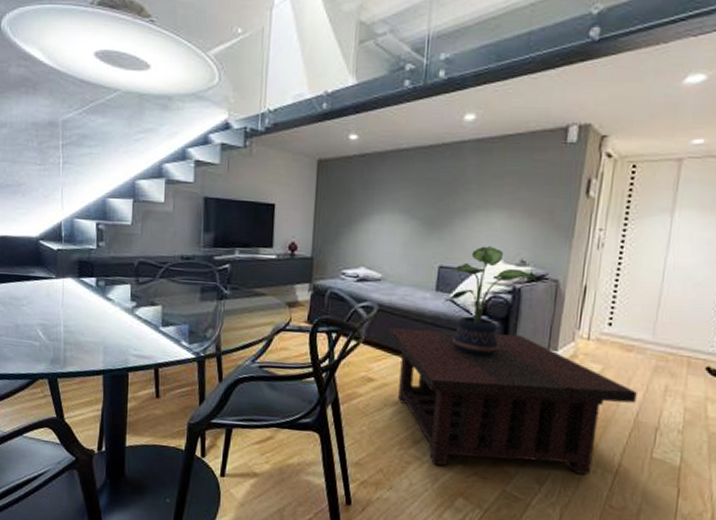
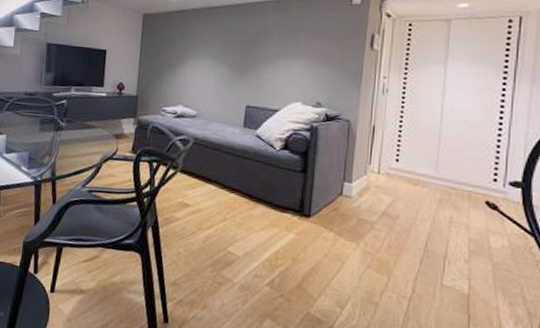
coffee table: present [388,327,637,475] -> none [202,158,425,300]
potted plant: present [445,246,538,358] -> none [252,89,332,188]

